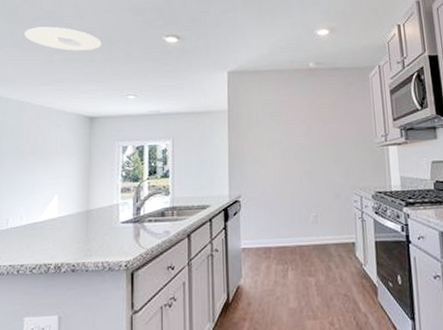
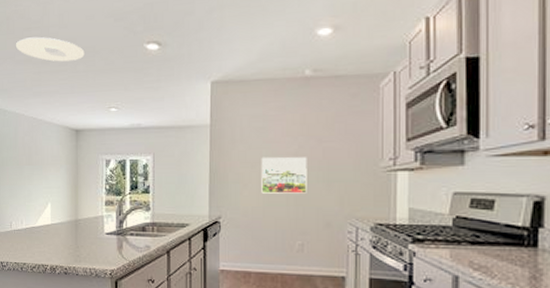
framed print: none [276,137,317,171] -> present [261,156,307,194]

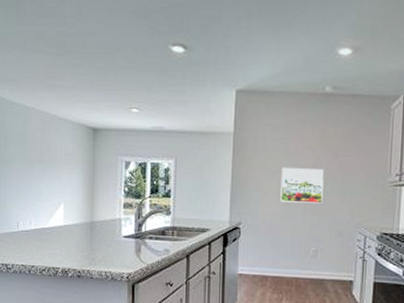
ceiling light: present [16,37,85,62] -> none [27,26,105,56]

